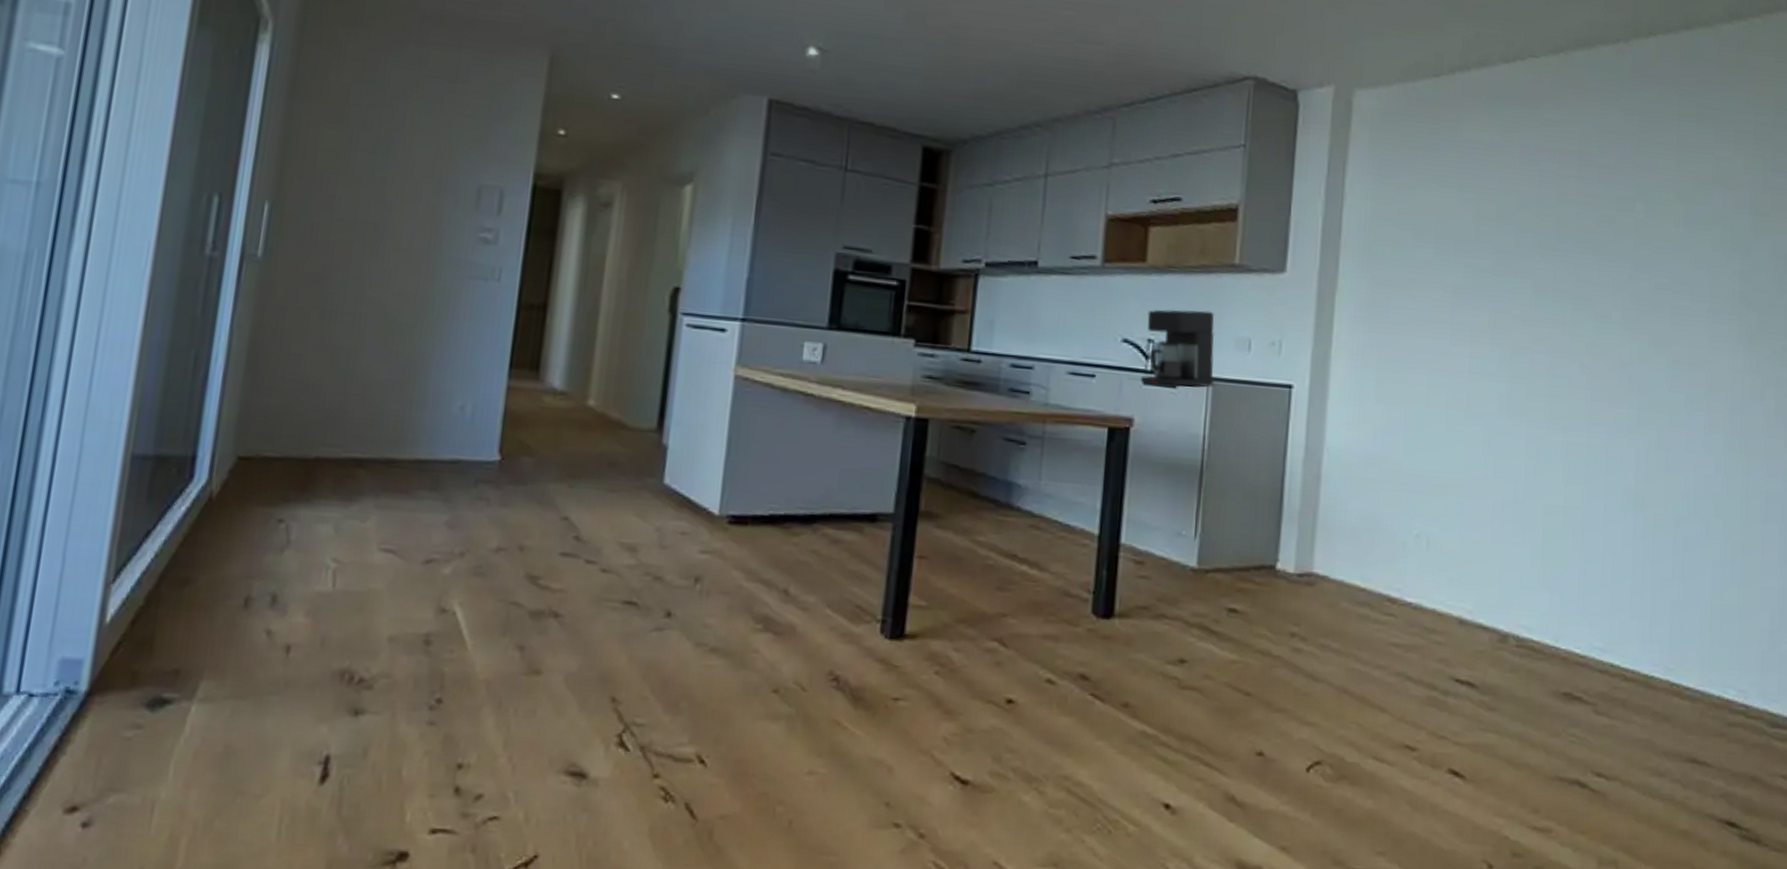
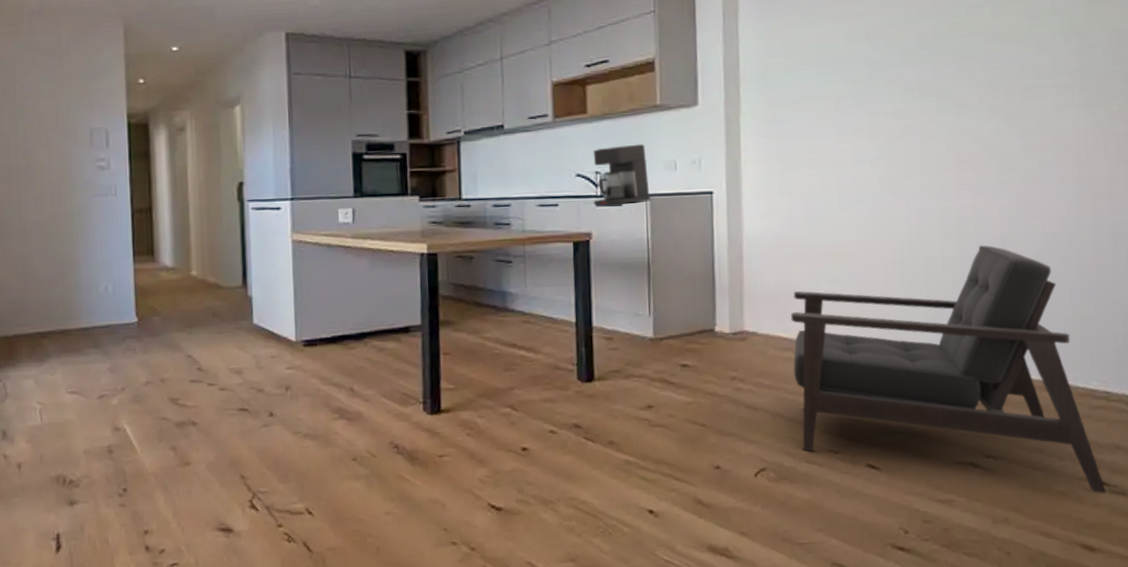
armchair: none [1369,497,1737,839] -> present [790,245,1107,494]

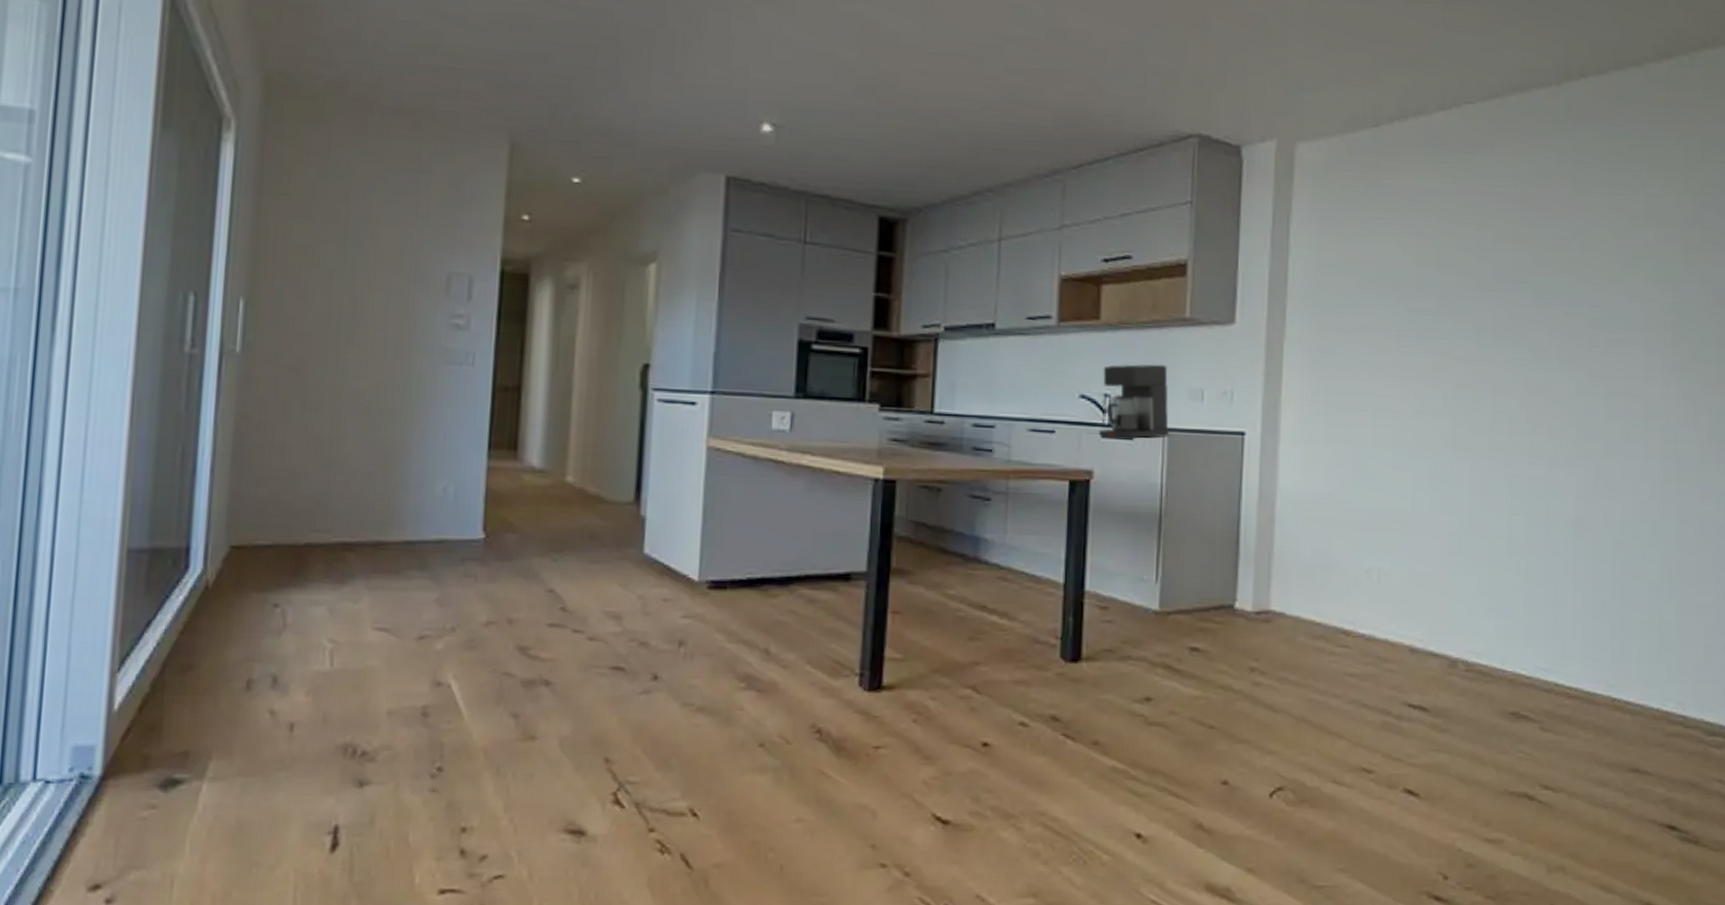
armchair: present [790,245,1107,494] -> none [1325,526,1678,841]

